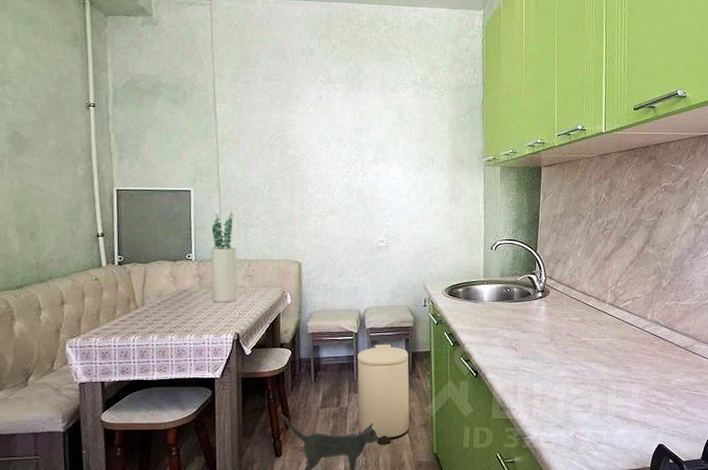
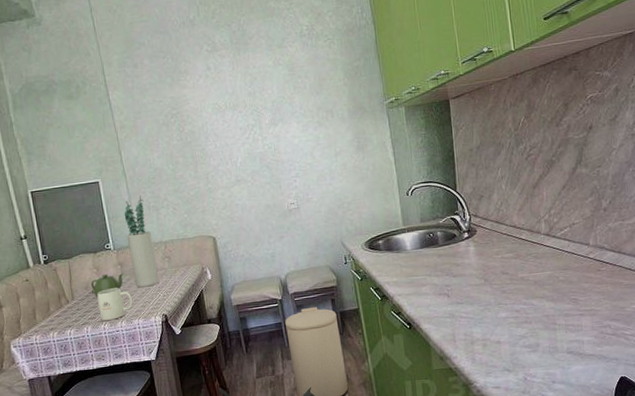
teapot: none [163,284,202,306] -> present [91,273,124,297]
mug: none [168,299,207,332] -> present [97,287,133,321]

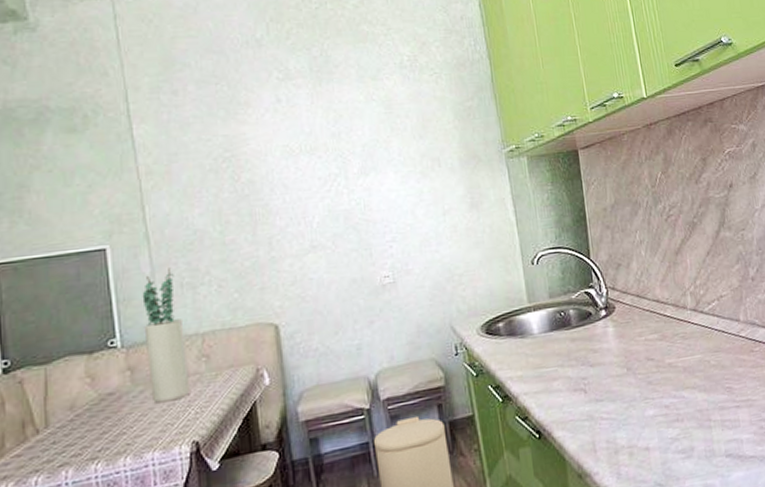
teapot: present [91,273,124,297] -> none [78,382,135,421]
mug: present [97,287,133,321] -> none [87,404,147,458]

